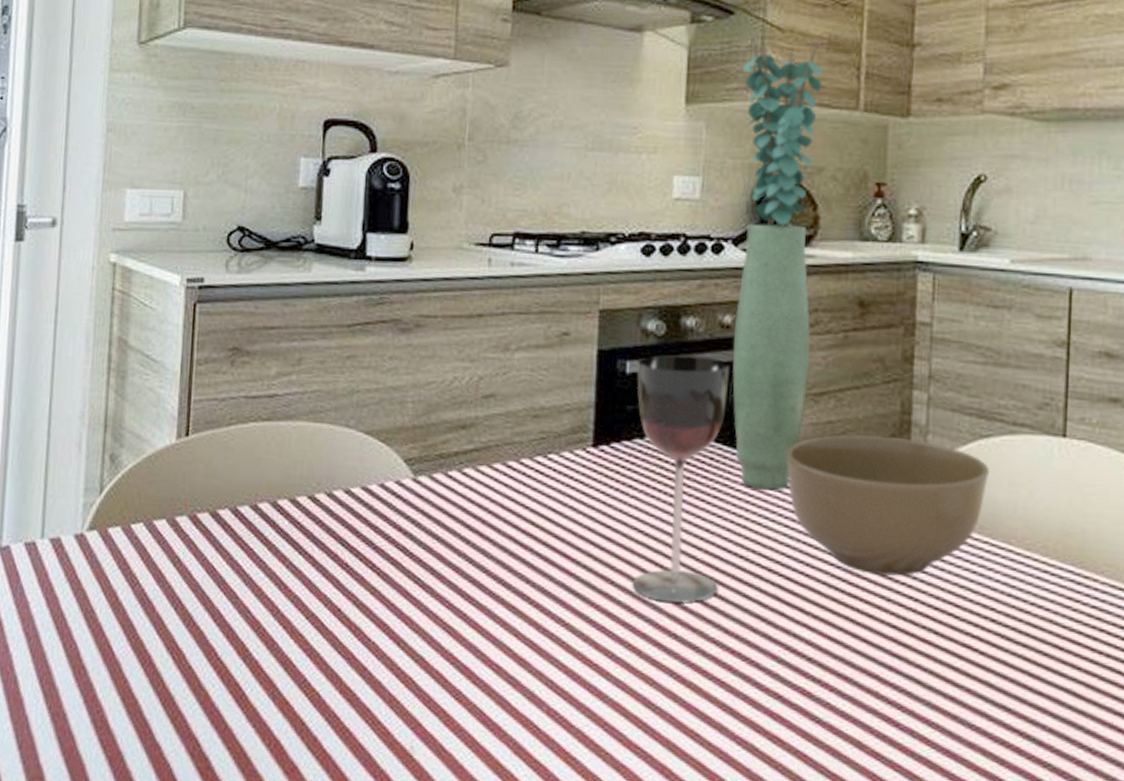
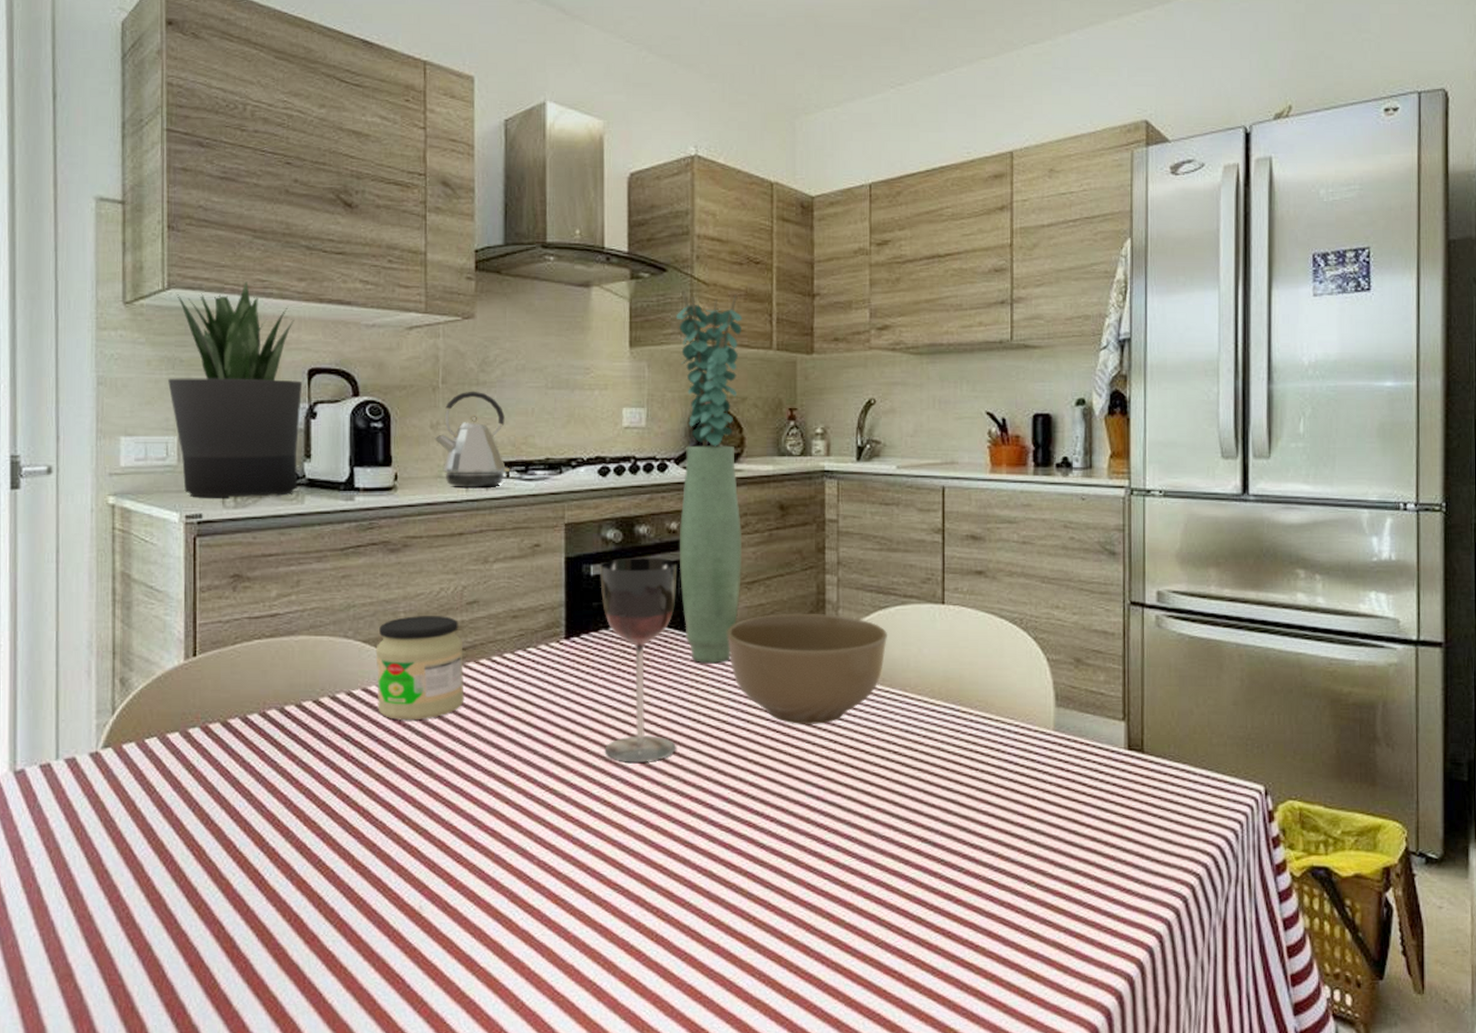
planter: none [178,21,317,262] -> present [168,281,303,498]
jar: none [377,406,475,529] -> present [375,615,465,721]
kettle: none [456,150,540,263] -> present [434,391,511,487]

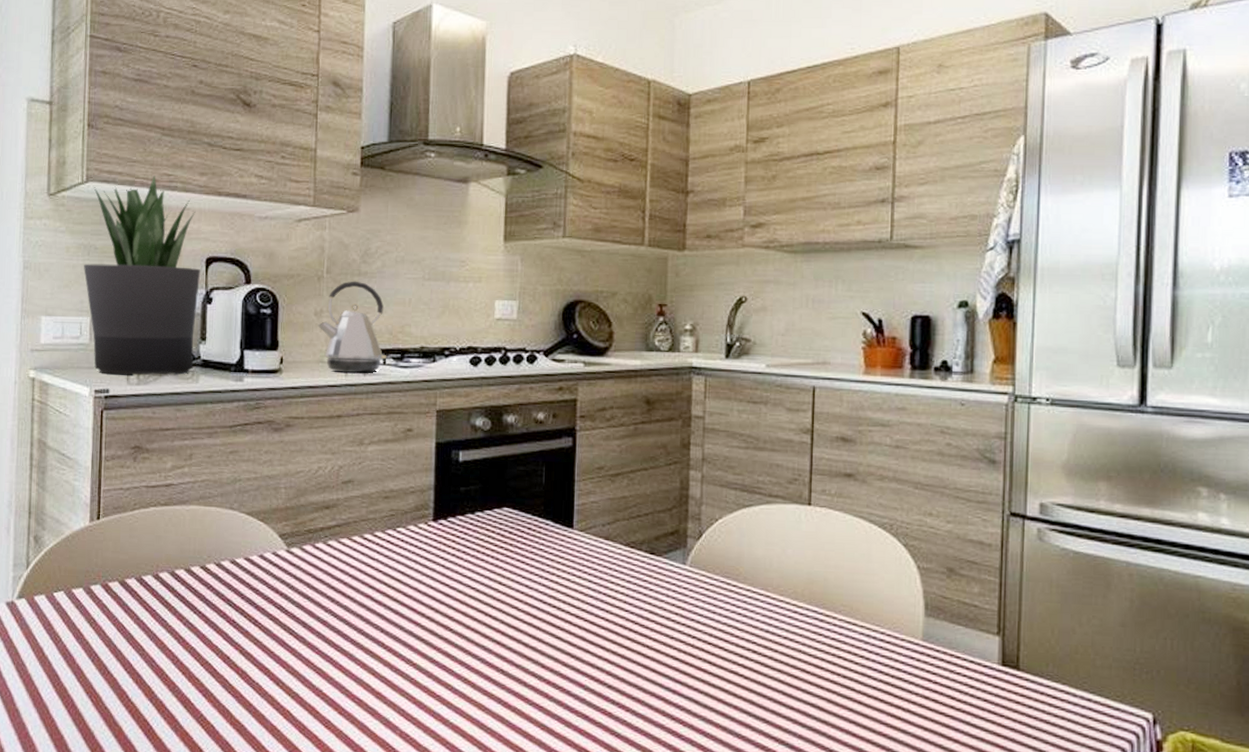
jar: present [375,615,465,721] -> none [257,491,337,591]
wineglass: present [600,557,677,762] -> none [467,445,543,645]
vase: present [675,290,743,663] -> none [545,187,616,552]
bowl: present [727,613,887,725] -> none [589,506,750,619]

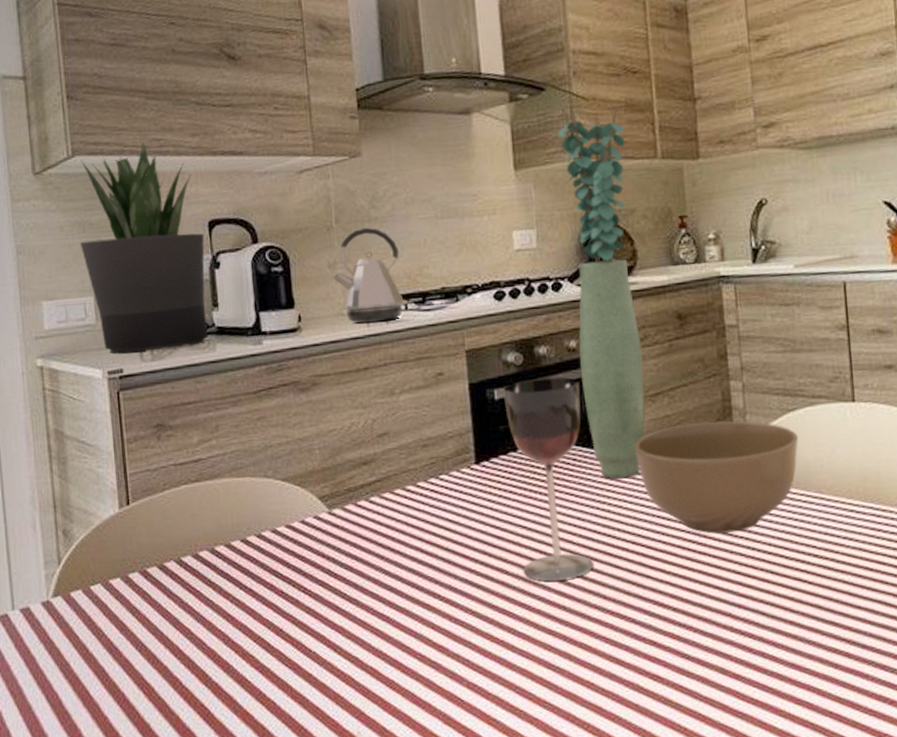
wineglass: none [467,445,543,645] -> present [503,377,593,581]
vase: none [545,187,616,552] -> present [557,106,645,478]
bowl: none [589,506,750,619] -> present [634,420,798,534]

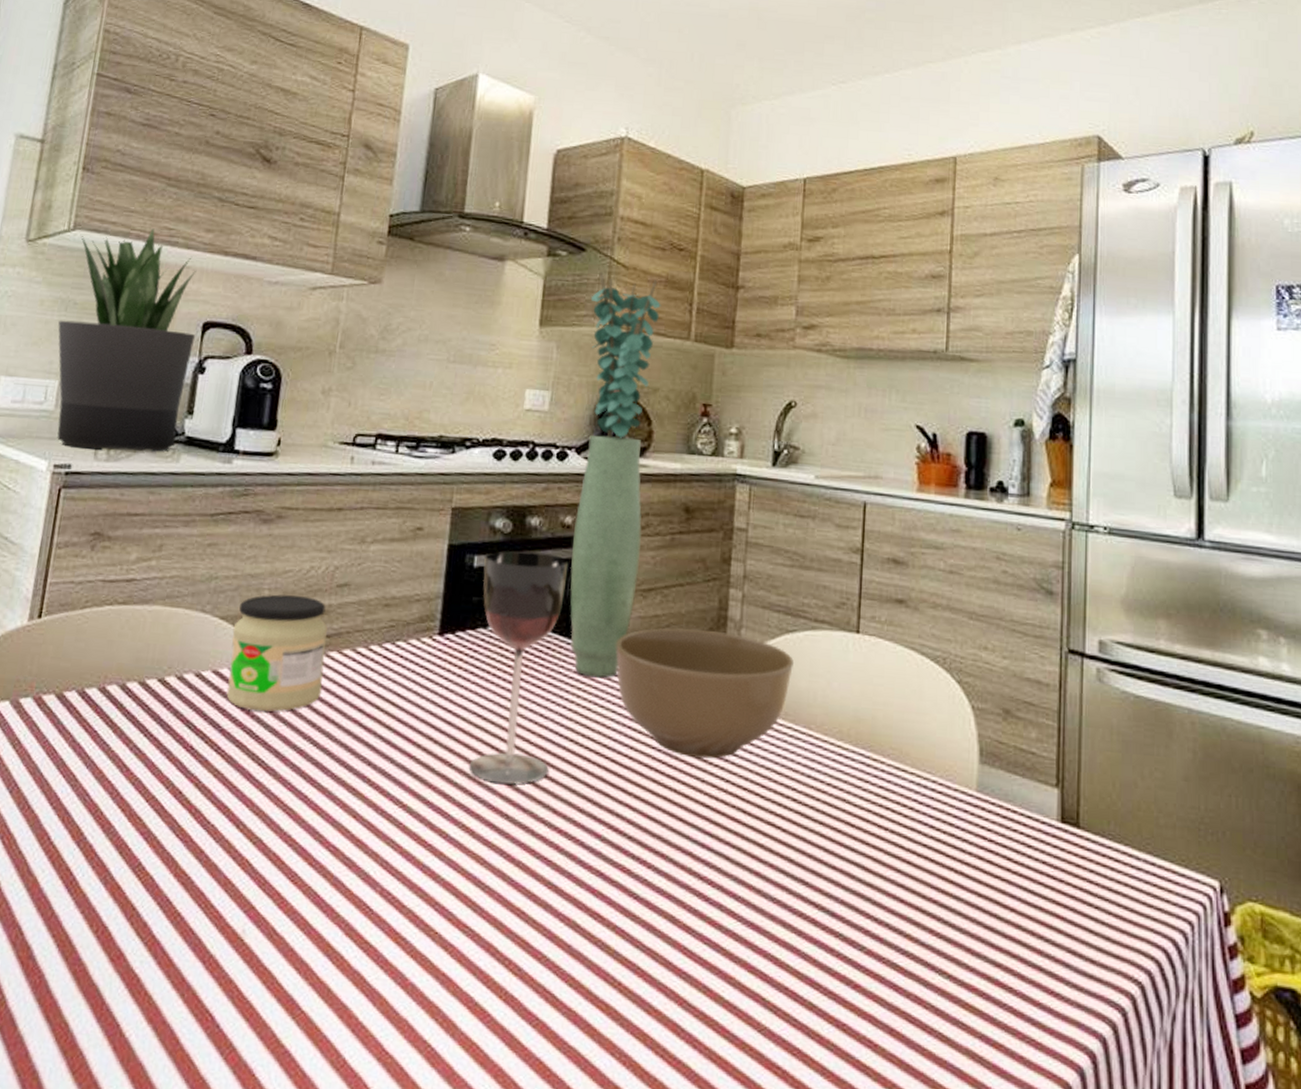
jar: none [295,450,383,553] -> present [226,594,327,712]
kettle: present [333,227,409,324] -> none [324,358,401,462]

